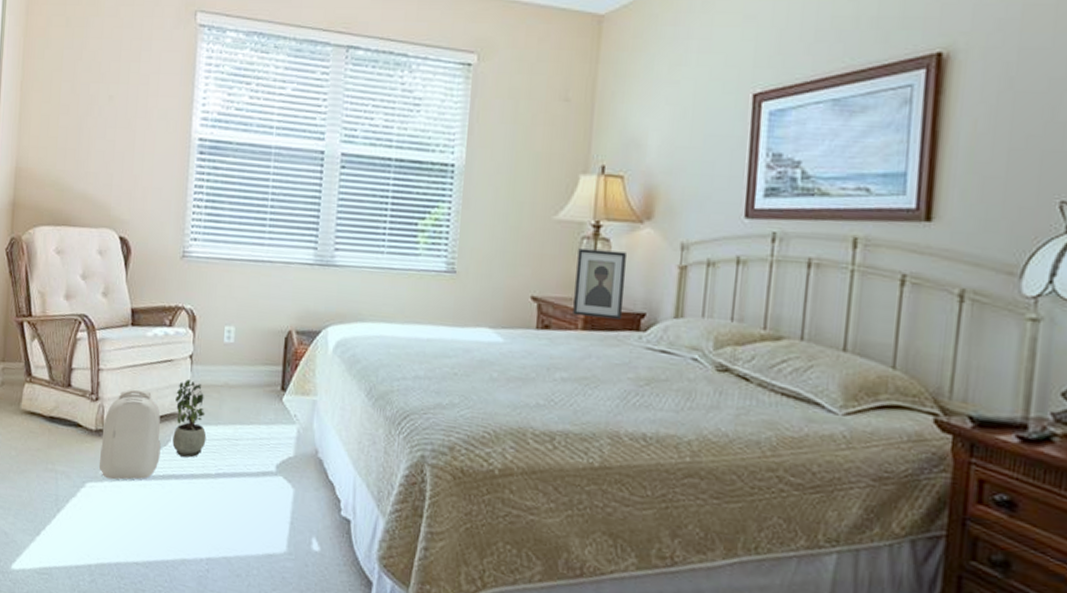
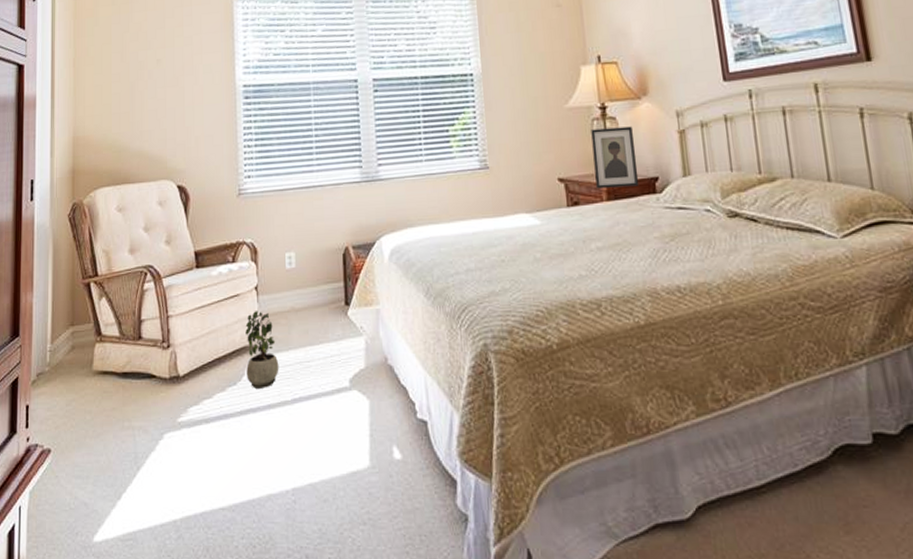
backpack: present [98,389,161,480] -> none [175,329,236,426]

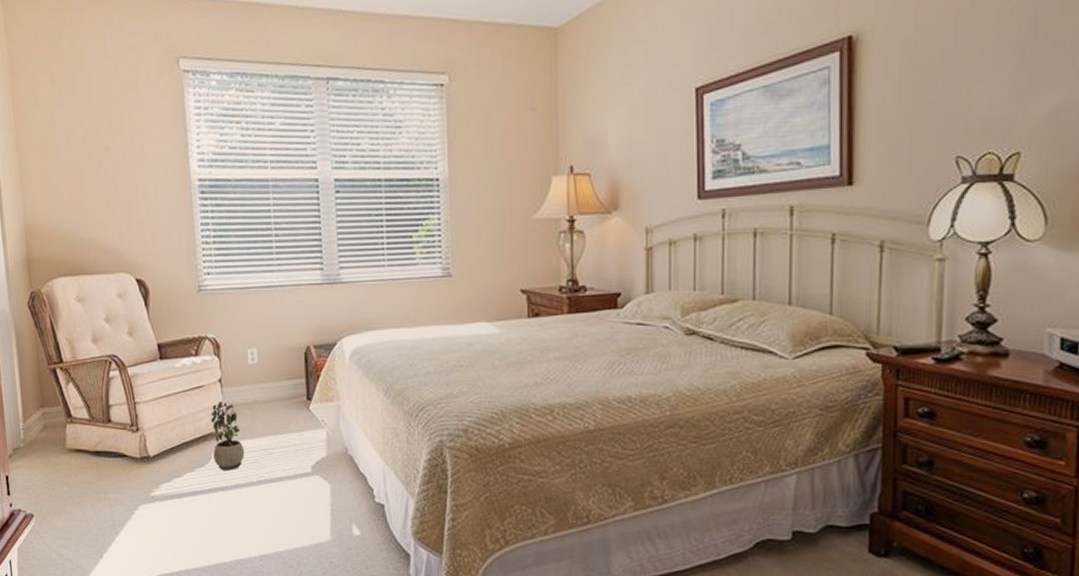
picture frame: present [591,126,640,189] -> none [557,241,601,302]

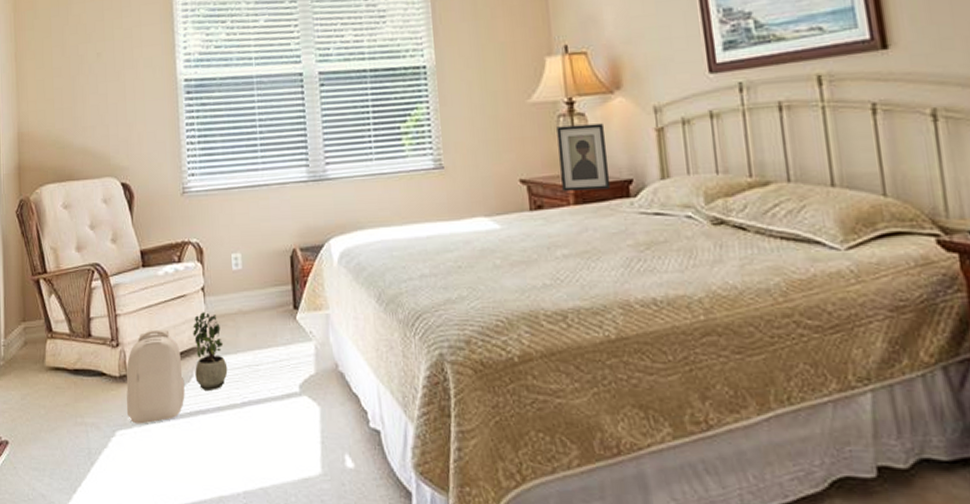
backpack: none [146,416,204,500] -> present [126,329,185,424]
picture frame: none [557,241,601,302] -> present [556,123,611,192]

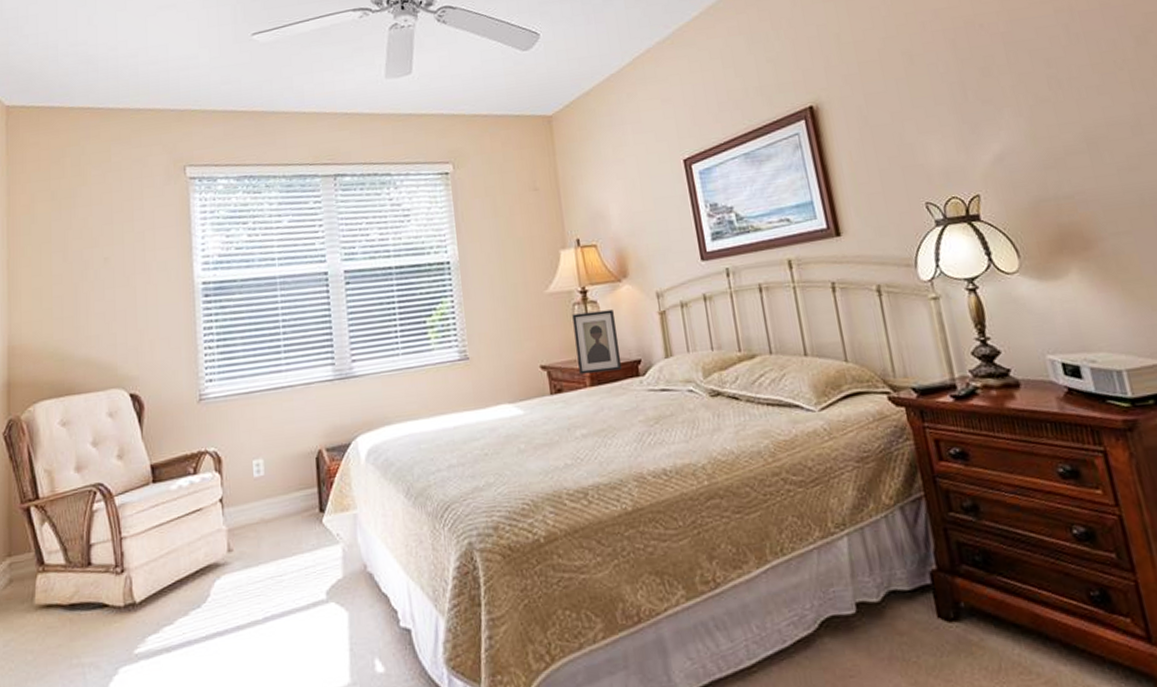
backpack: present [126,329,185,424] -> none [131,548,200,657]
potted plant: present [193,312,228,390] -> none [209,525,249,610]

